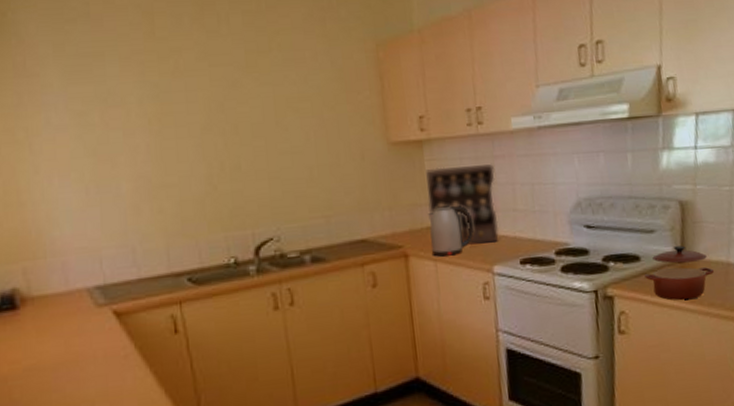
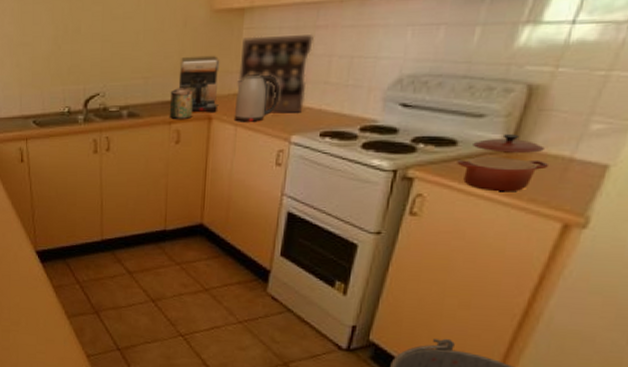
canister: none [357,224,386,260] -> present [169,88,193,119]
coffee maker: none [362,188,412,252] -> present [178,55,220,113]

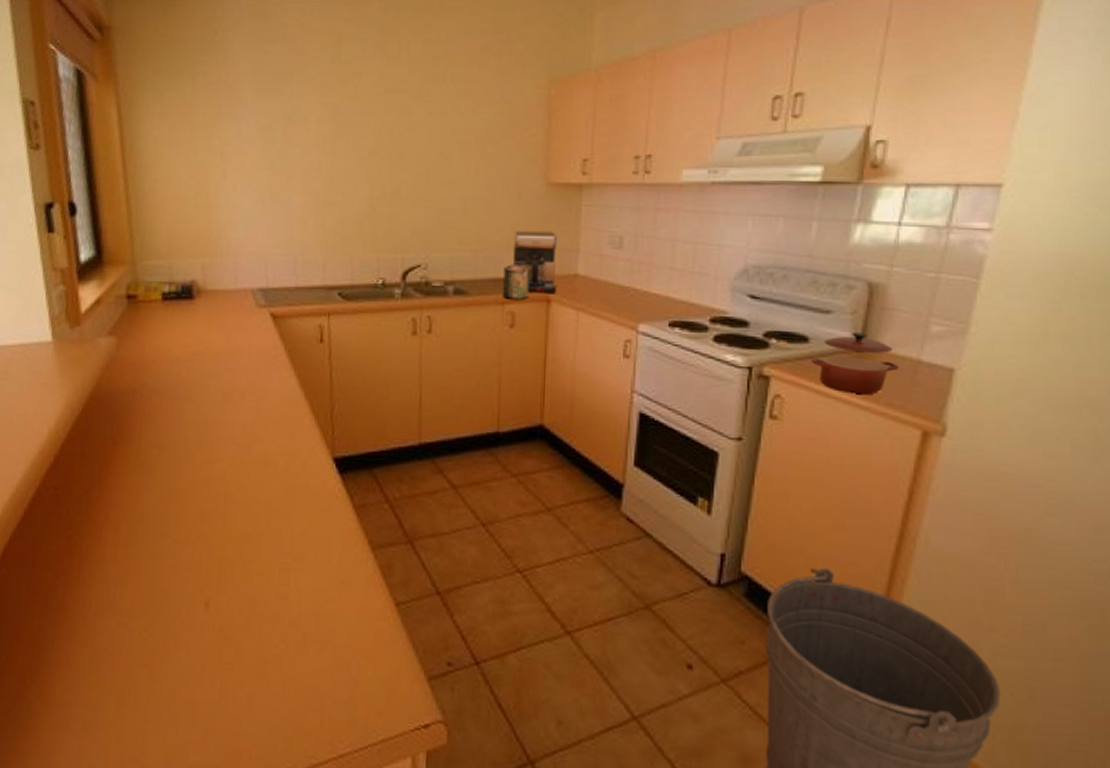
kettle: present [233,73,281,122] -> none [575,253,624,307]
spice rack: present [239,35,314,114] -> none [579,214,655,301]

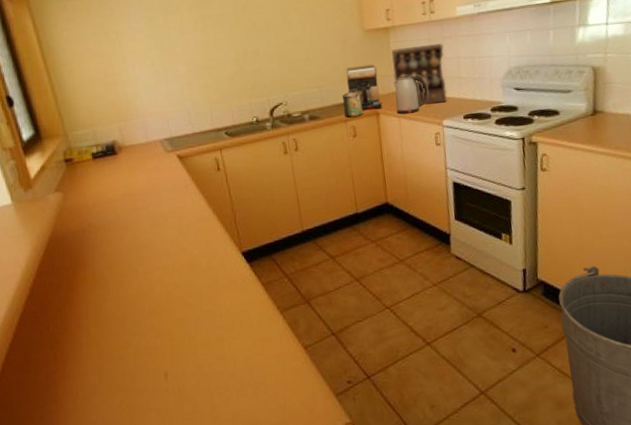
kettle: none [575,253,624,307] -> present [393,75,428,114]
spice rack: none [579,214,655,301] -> present [391,43,447,105]
saucepan: present [811,332,900,395] -> none [562,102,621,146]

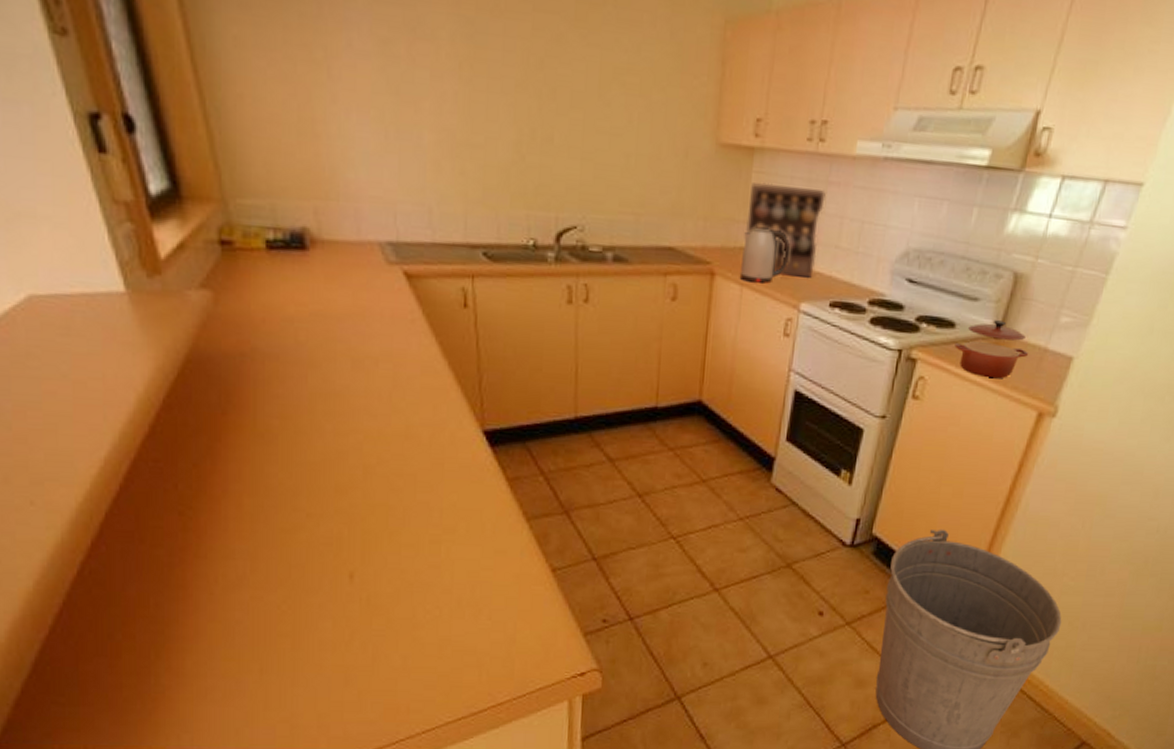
canister: present [342,91,363,118] -> none [664,232,694,271]
coffee maker: present [345,64,382,111] -> none [676,194,726,267]
saucepan: none [562,102,621,146] -> present [954,320,1029,379]

